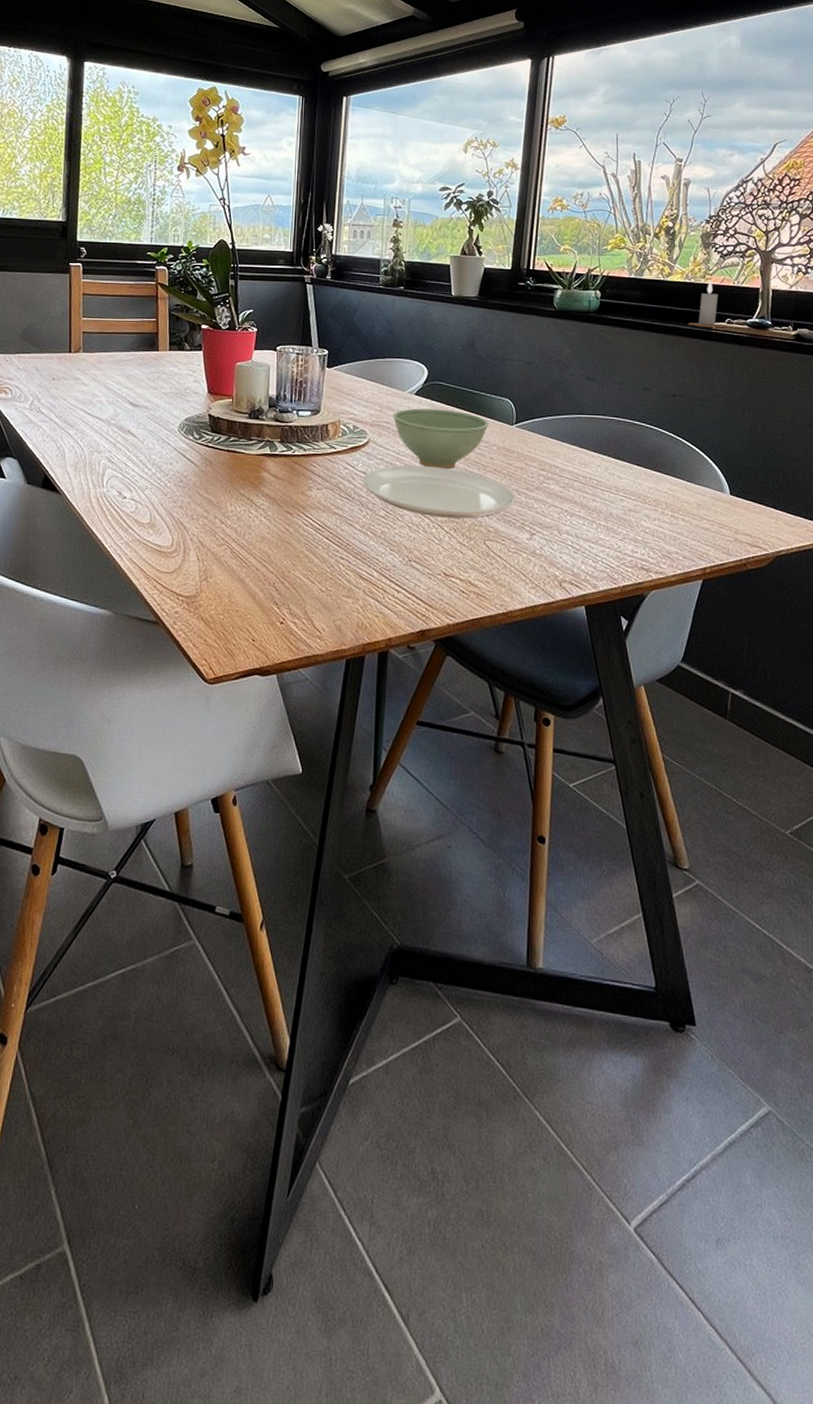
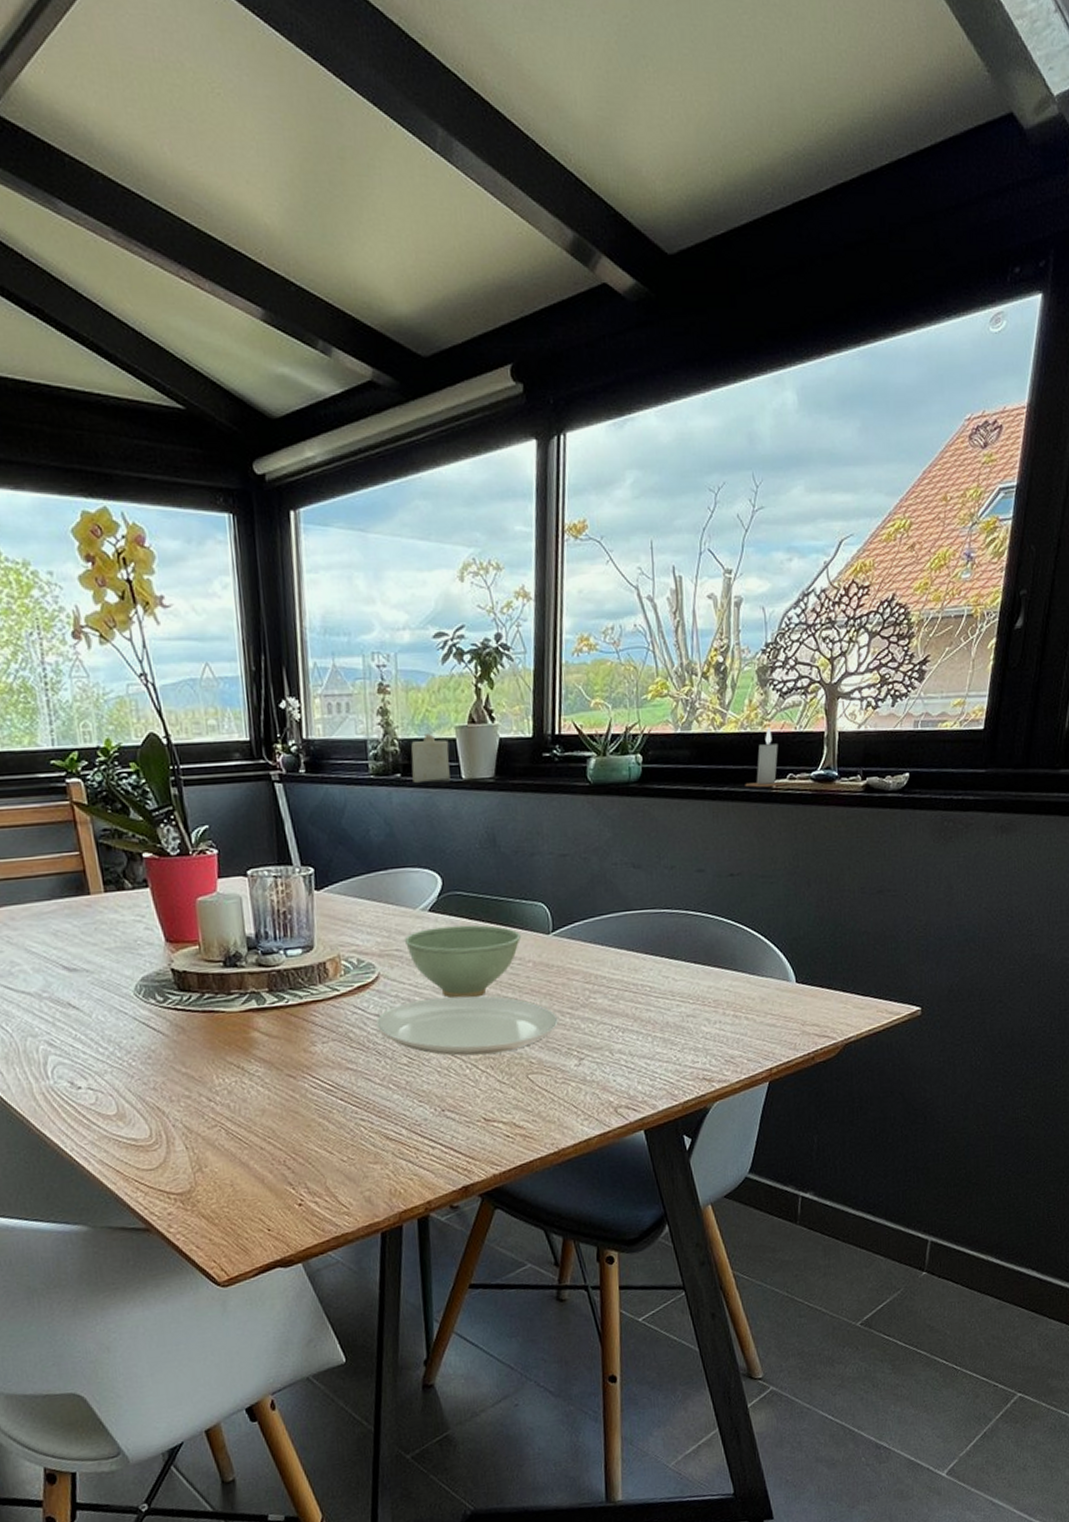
candle: none [413,259,444,297] -> present [411,734,451,784]

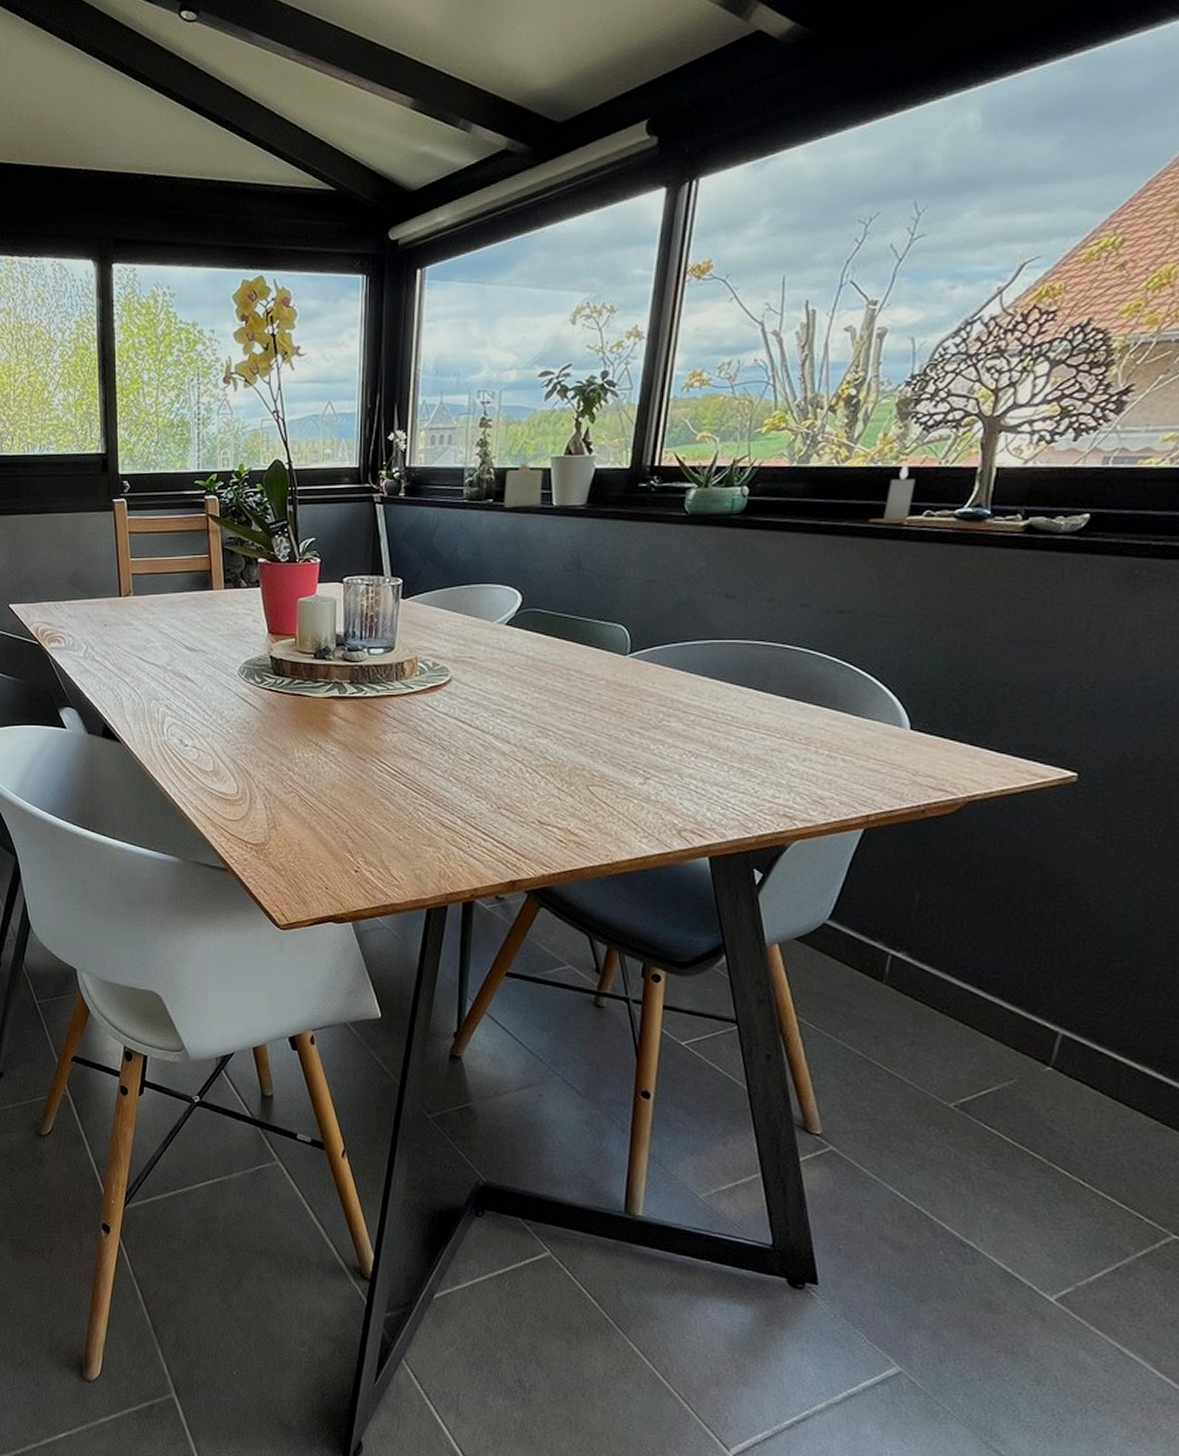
plate: present [375,995,558,1056] -> none [443,704,626,762]
bowl: present [404,925,522,999] -> none [479,640,597,708]

